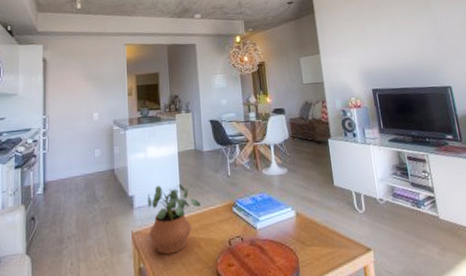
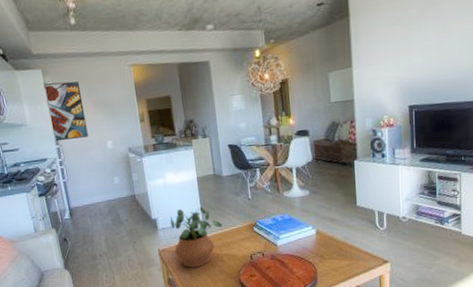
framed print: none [41,56,76,112] -> present [42,81,89,142]

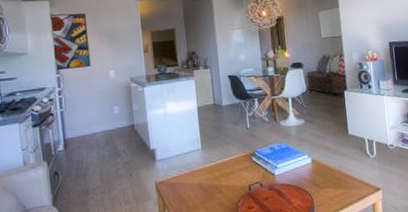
potted plant: present [170,206,223,268] -> none [168,136,221,201]

